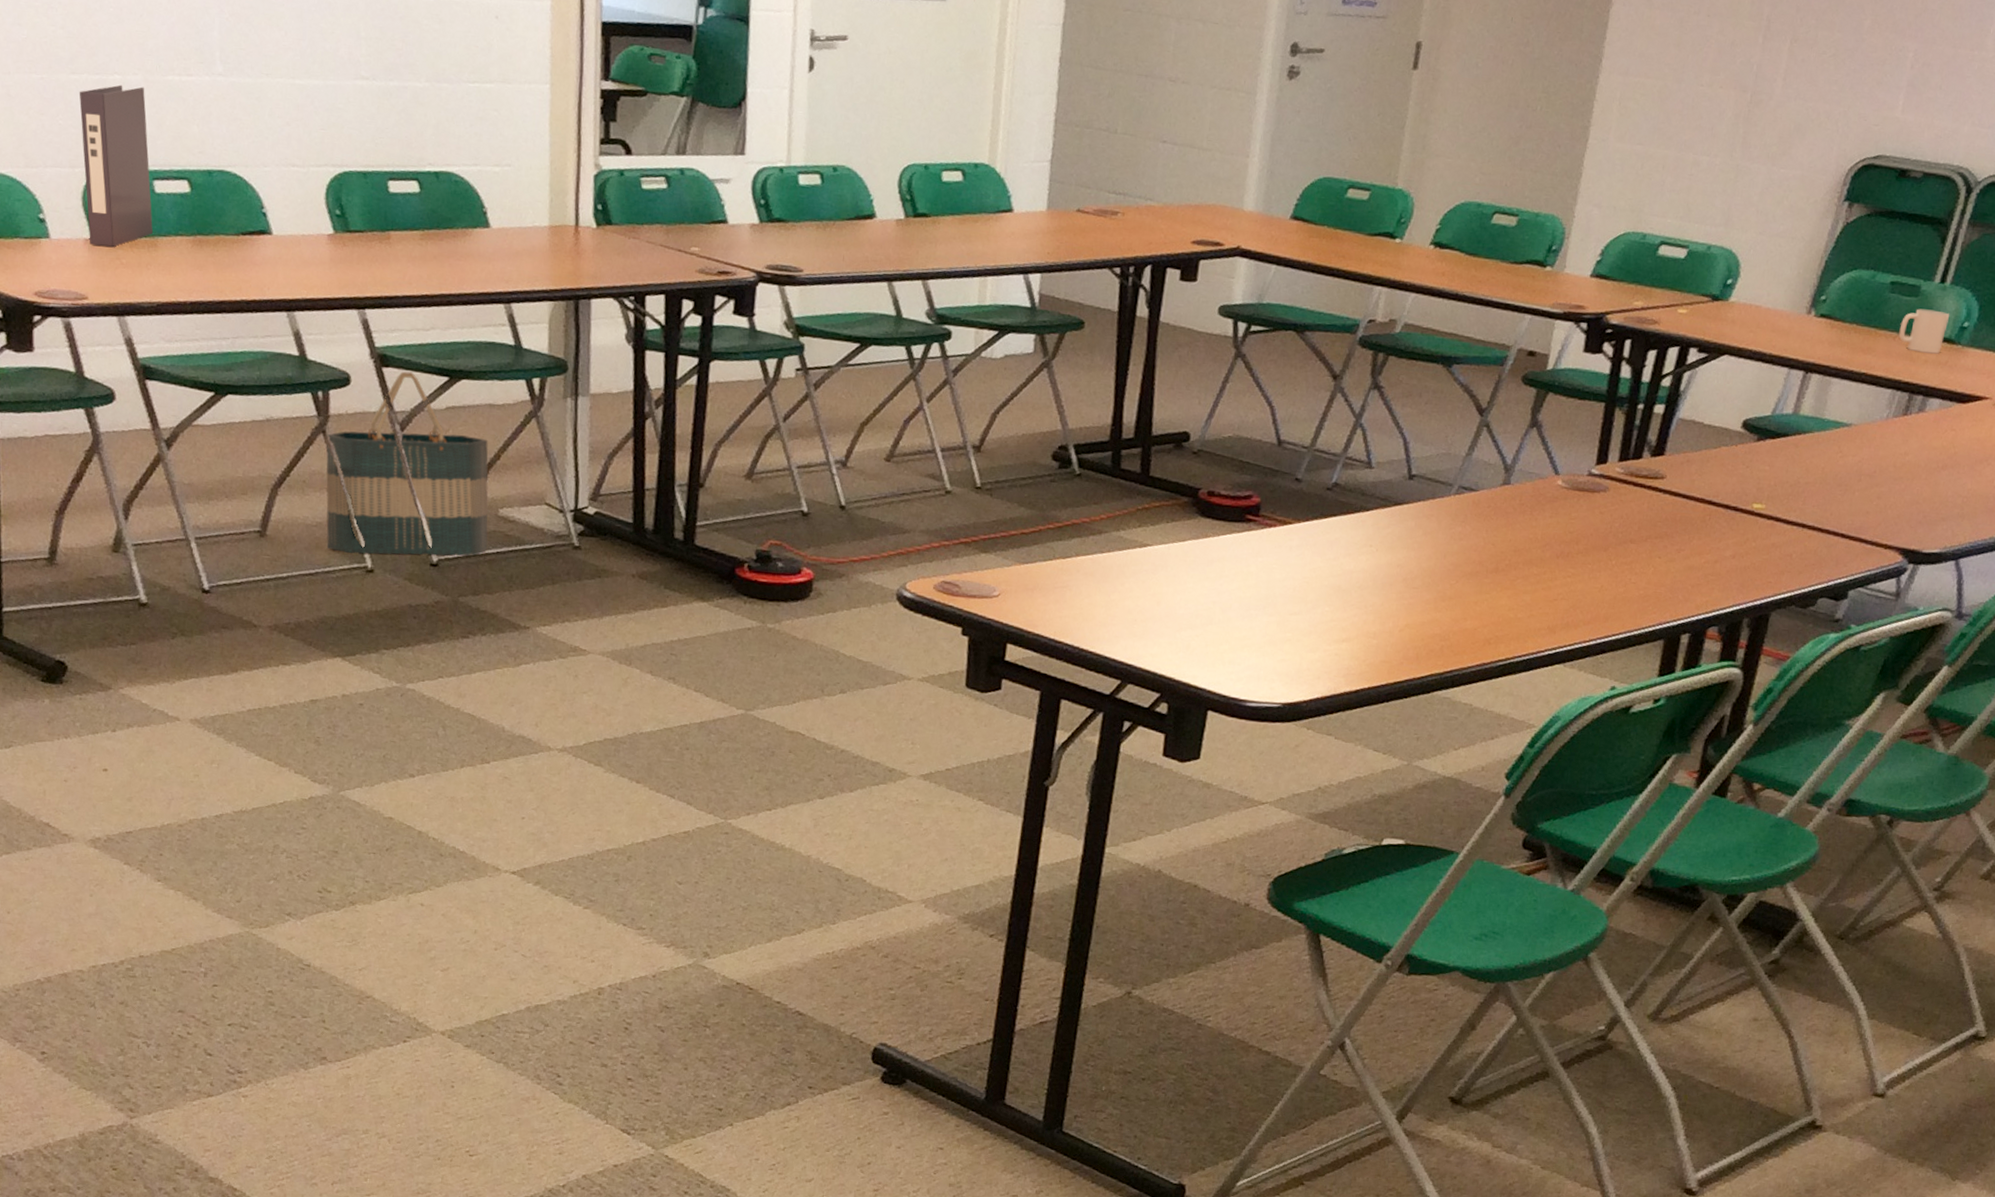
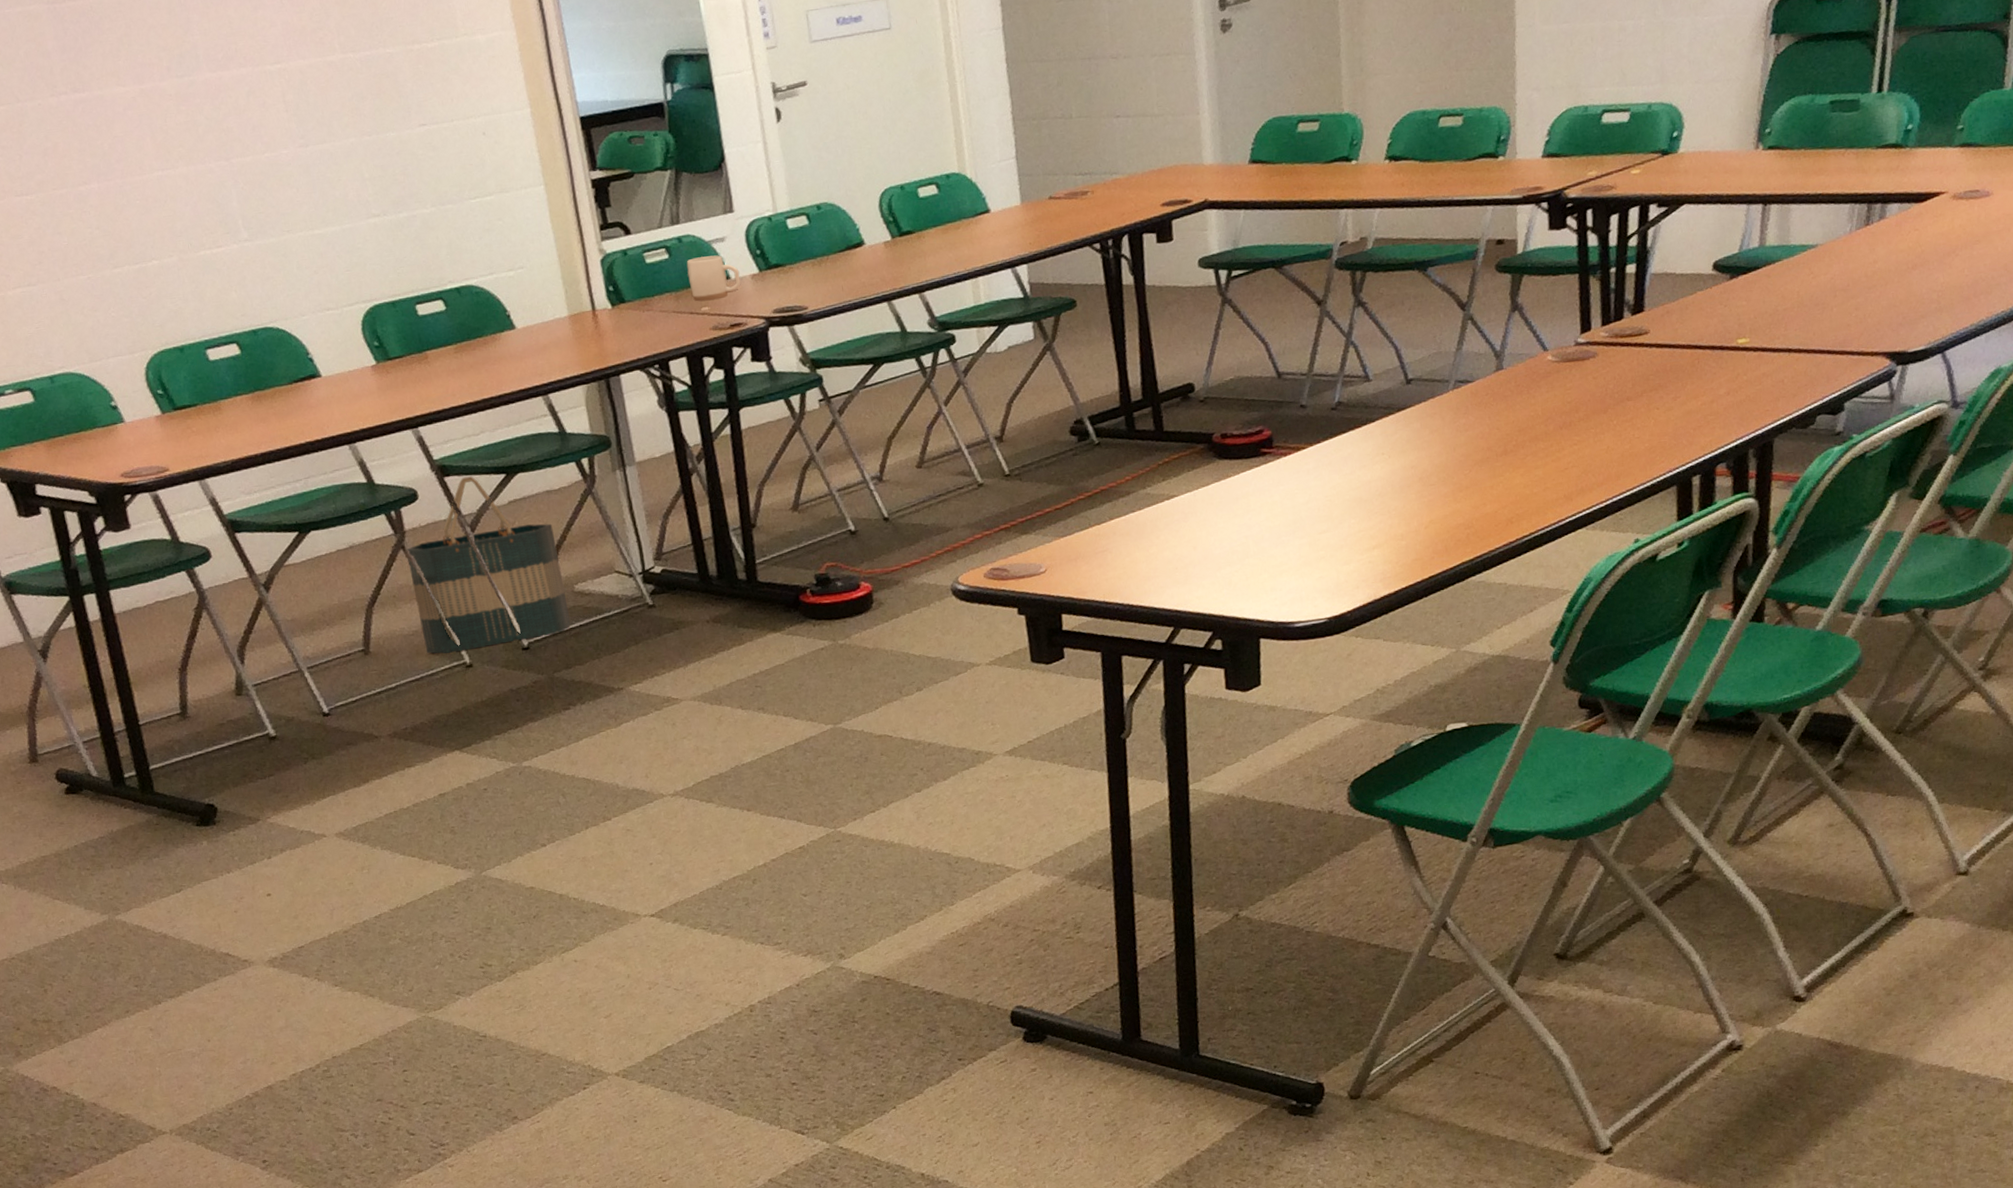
binder: present [79,84,153,247] -> none [124,266,215,420]
mug: none [683,193,739,243] -> present [686,255,741,302]
mug: present [1898,308,1950,354] -> none [1846,119,1893,163]

